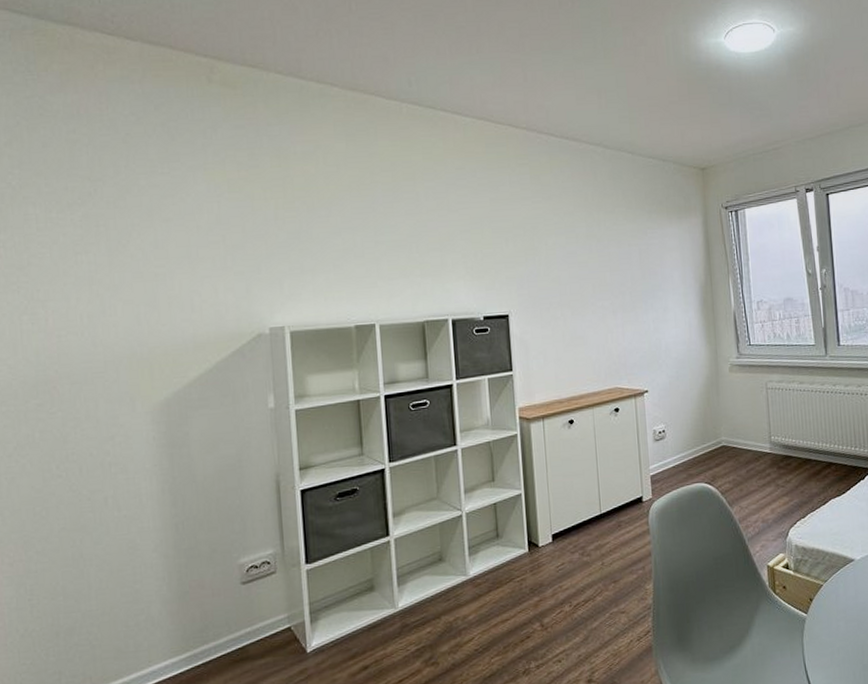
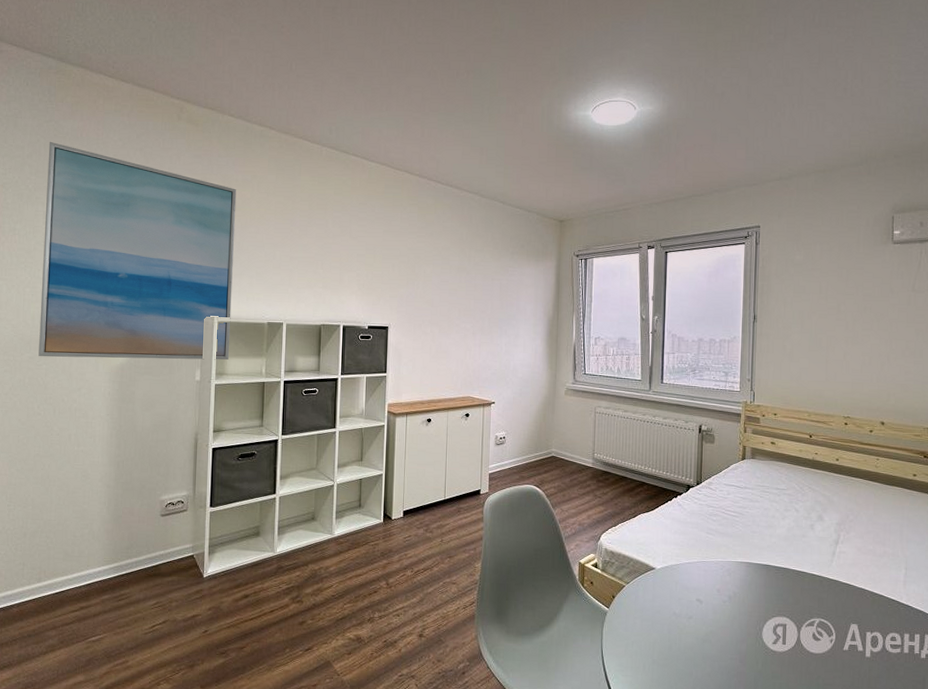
wall art: none [33,123,309,403] -> present [38,141,237,360]

